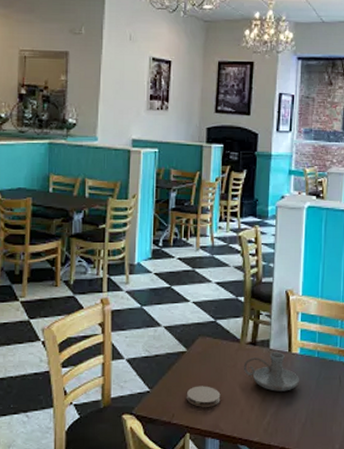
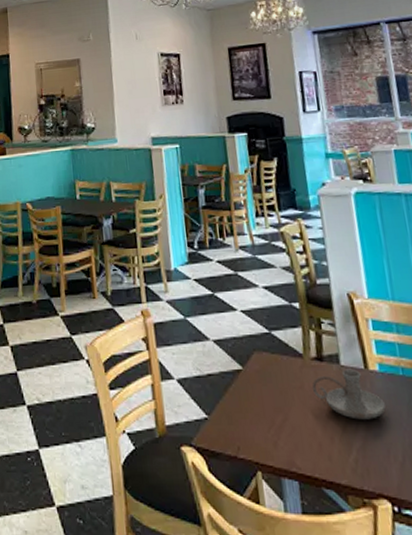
coaster: present [186,386,221,407] -> none [250,412,292,439]

